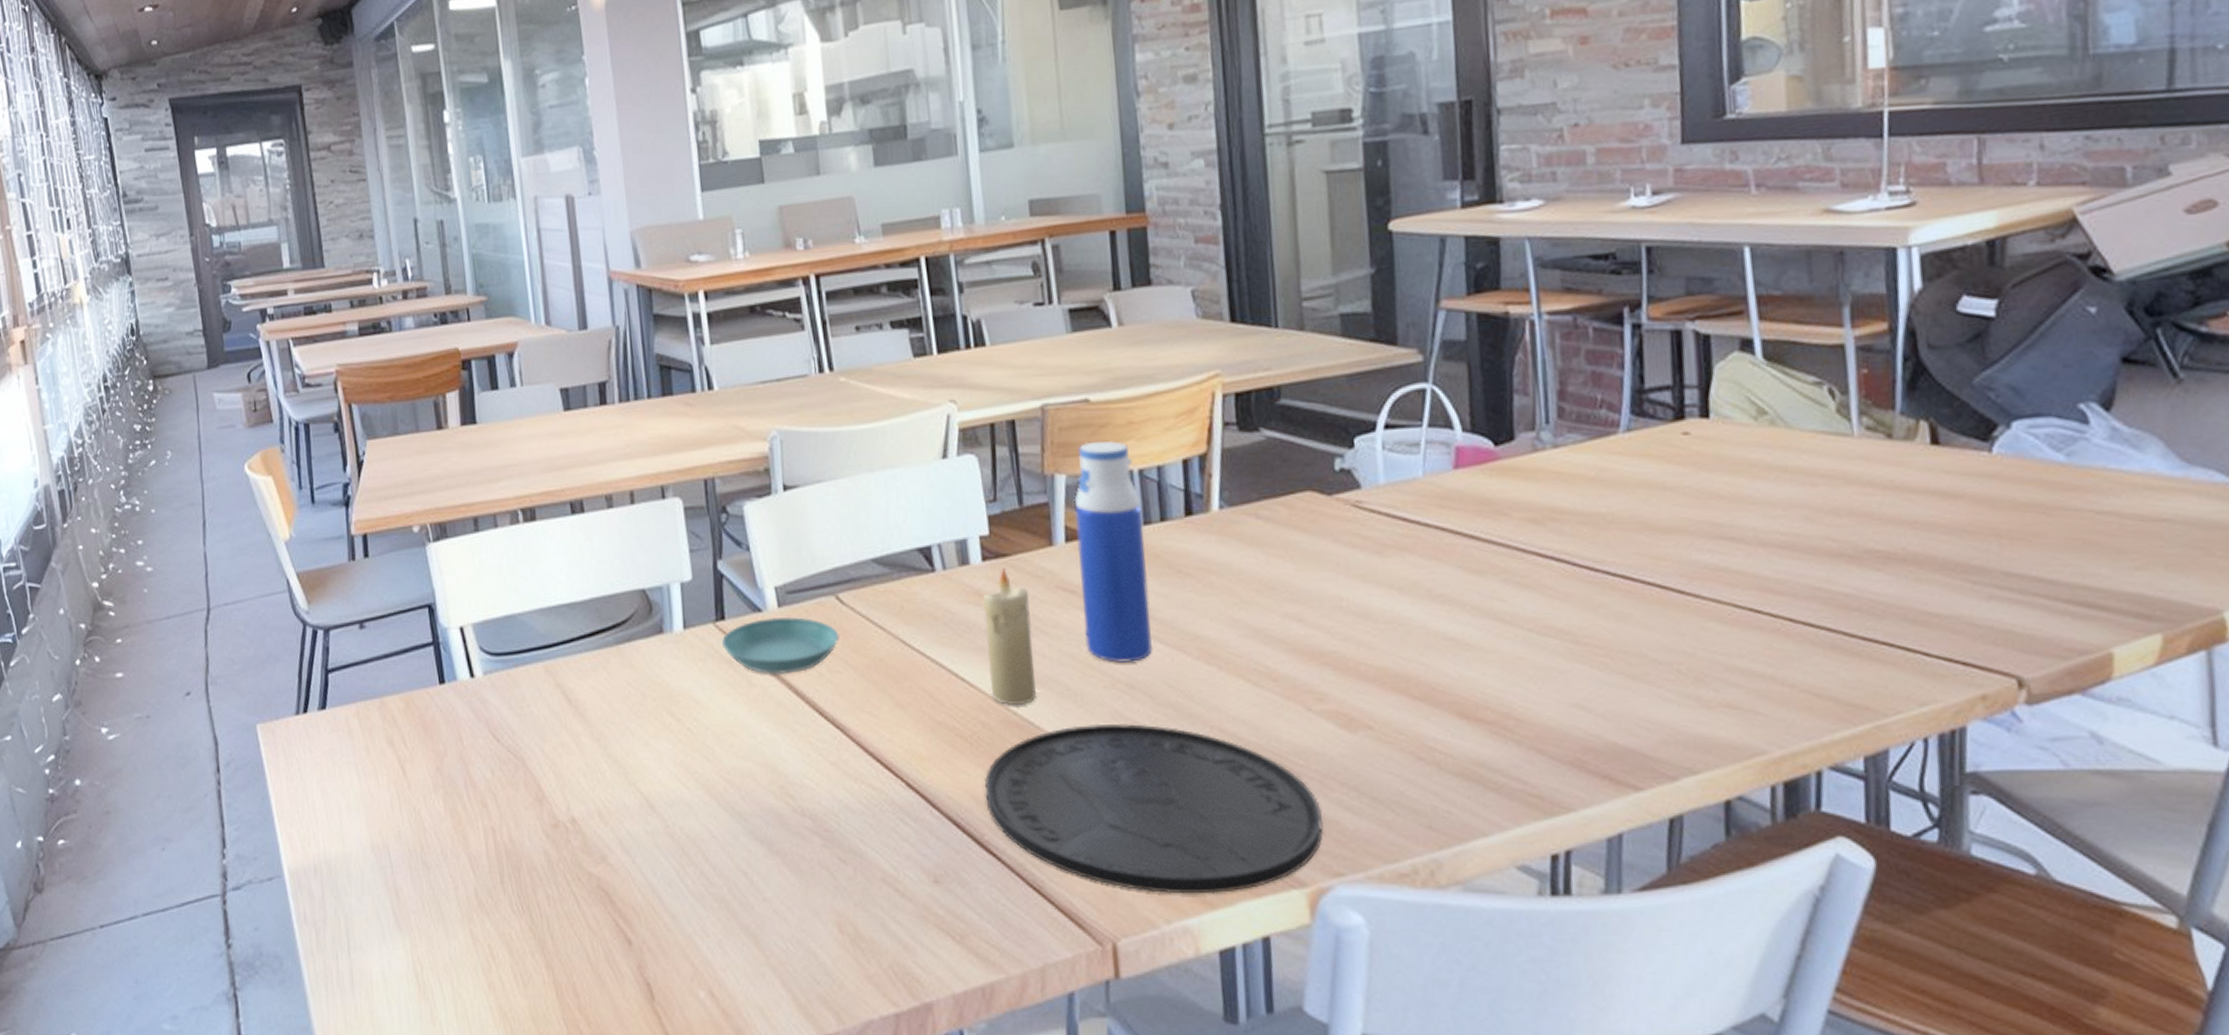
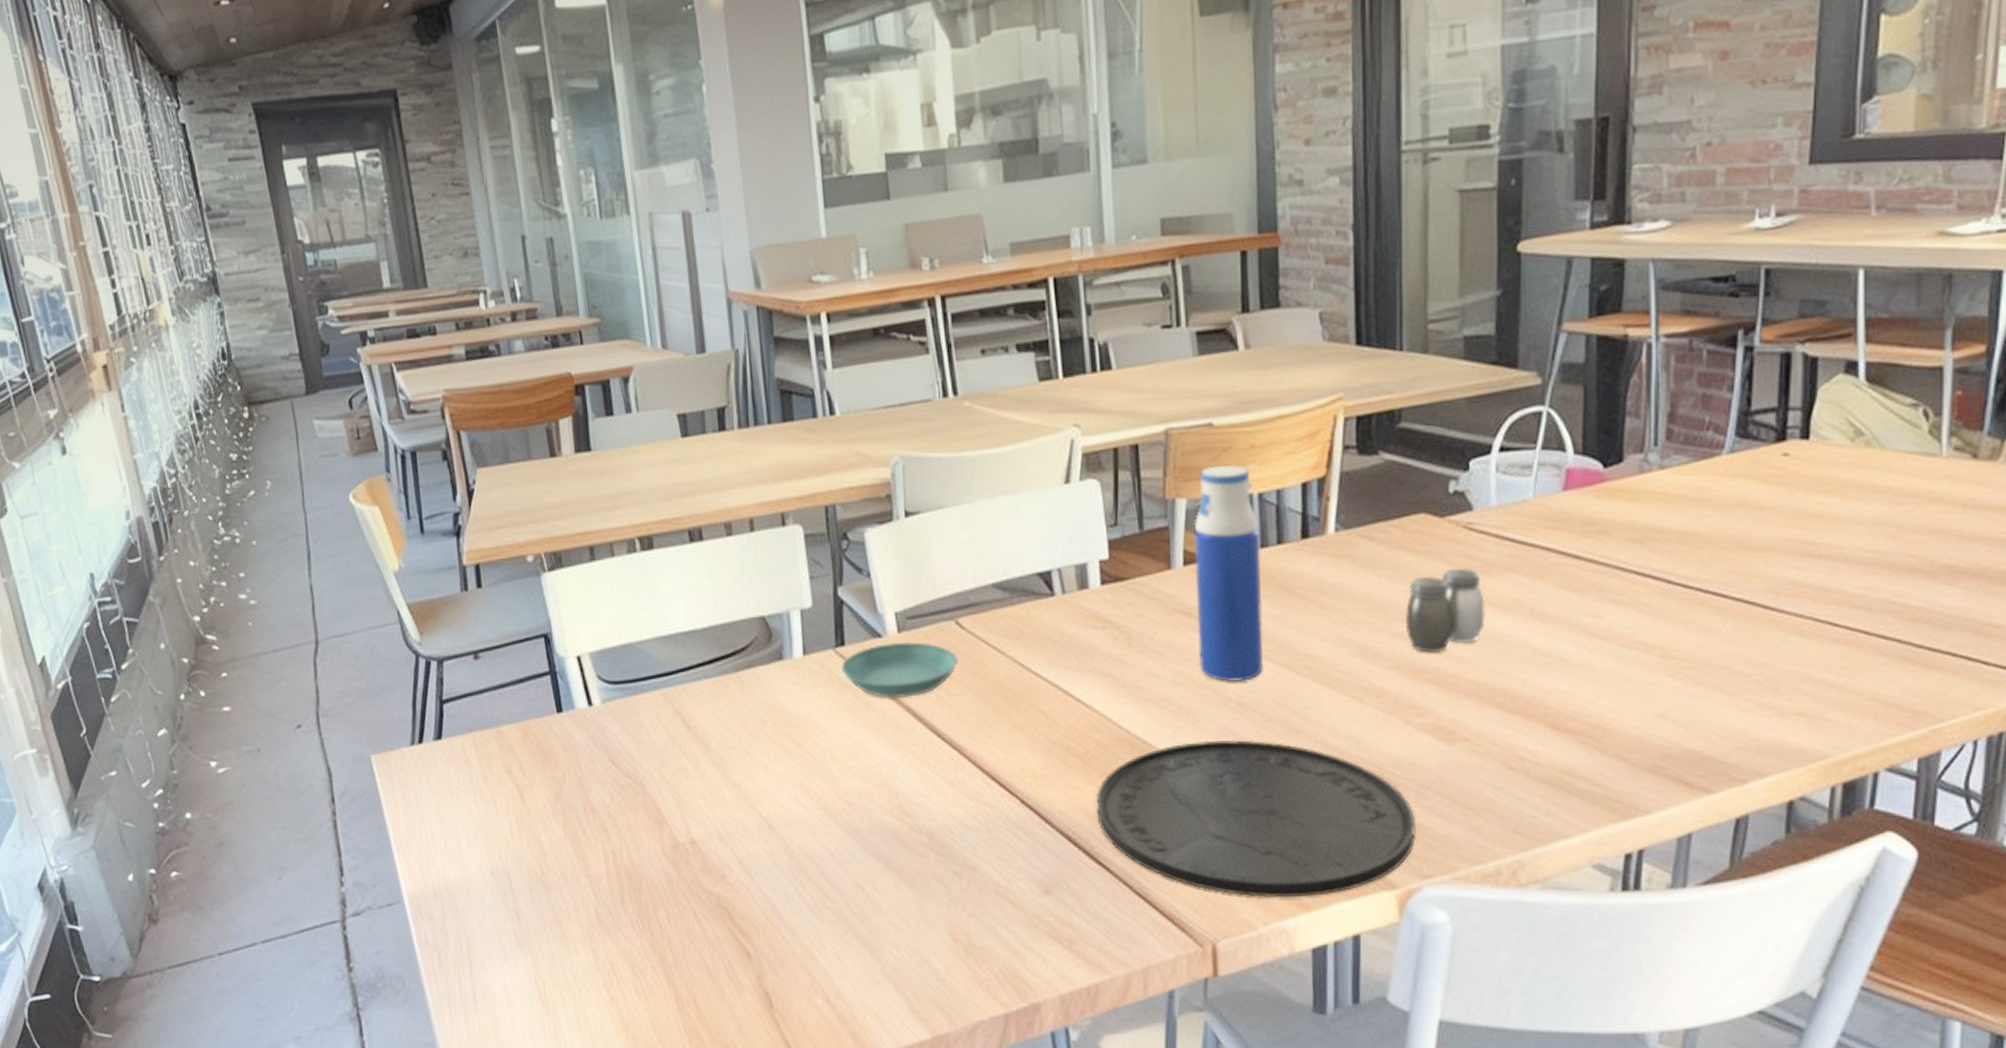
candle: present [982,567,1036,705] -> none [1100,591,1149,724]
salt and pepper shaker: none [1297,547,1383,635] -> present [1405,567,1486,653]

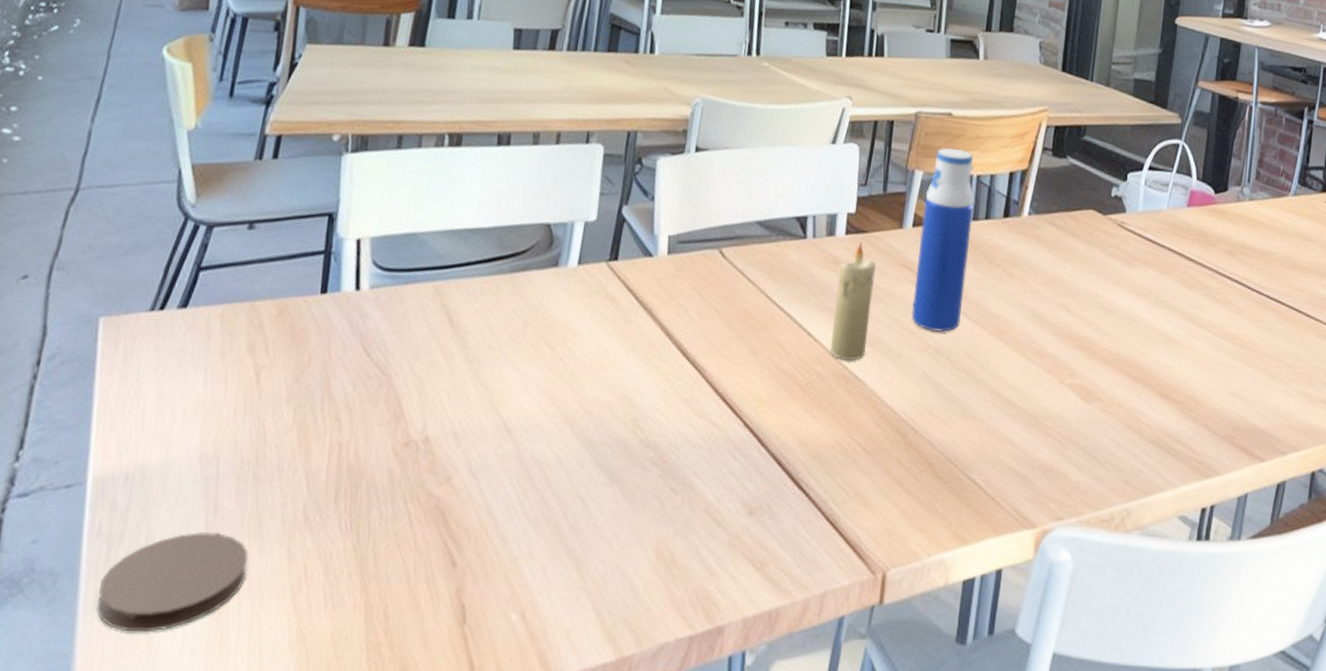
coaster: none [439,937,562,1025] -> present [96,531,249,632]
saucer: present [842,642,958,698] -> none [610,262,715,315]
plate: present [1096,739,1416,898] -> none [806,381,1056,532]
candle: none [1100,591,1149,724] -> present [830,241,876,360]
salt and pepper shaker: present [1405,567,1486,653] -> none [1069,257,1126,325]

